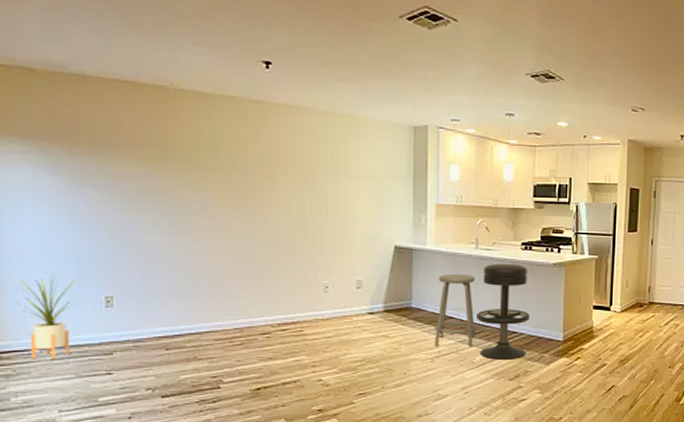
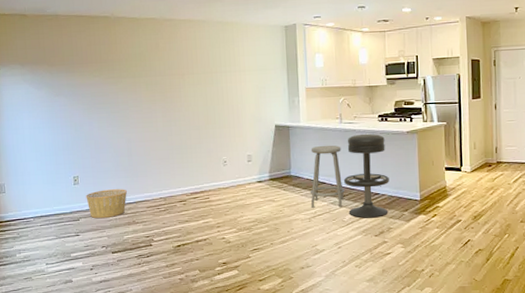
house plant: present [16,274,78,360] -> none [18,161,56,225]
basket: none [124,315,186,353] -> present [86,189,127,219]

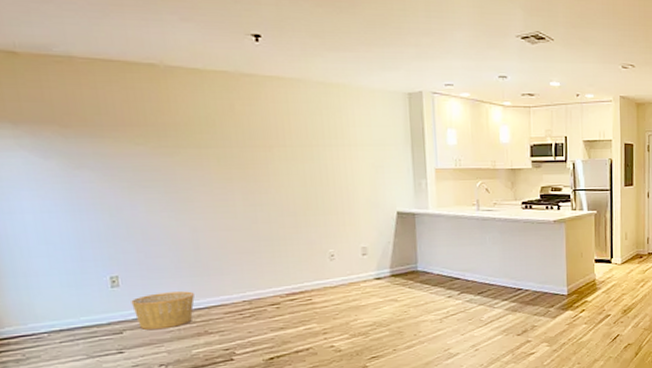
bar stool: present [311,145,345,208] -> none [442,235,483,307]
bar stool: present [344,133,389,219] -> none [482,222,534,317]

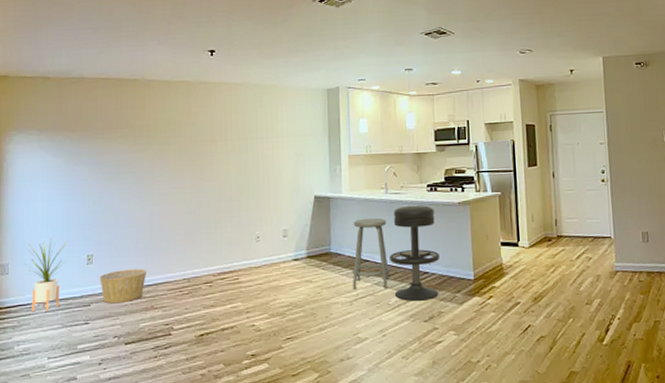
house plant: none [19,257,82,343] -> present [24,238,68,312]
bar stool: none [442,235,483,307] -> present [352,218,390,289]
bar stool: none [482,222,534,317] -> present [390,205,440,301]

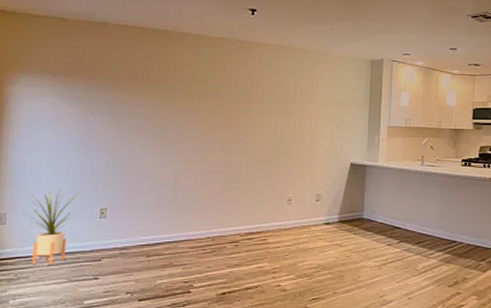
basket: present [99,269,146,304] -> none [113,225,167,260]
bar stool: present [352,218,390,289] -> none [383,187,420,255]
bar stool: present [390,205,440,301] -> none [421,178,468,267]

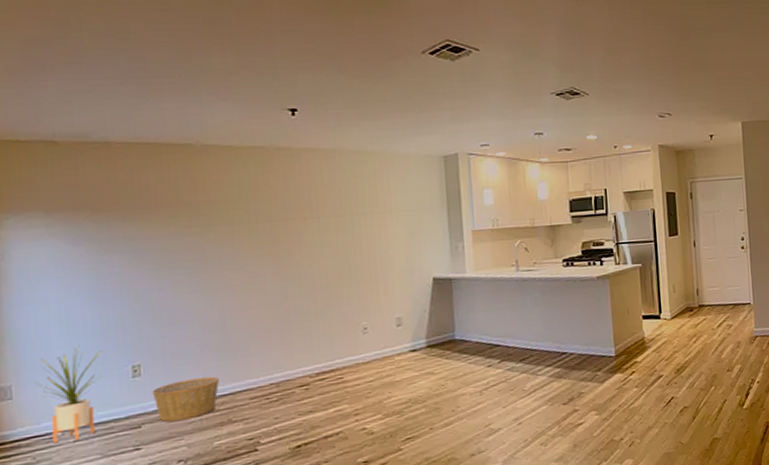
basket: none [113,225,167,260] -> present [152,376,219,423]

